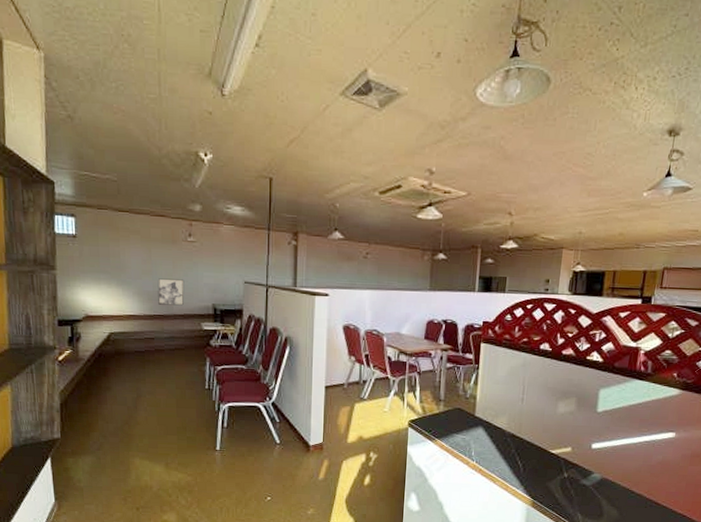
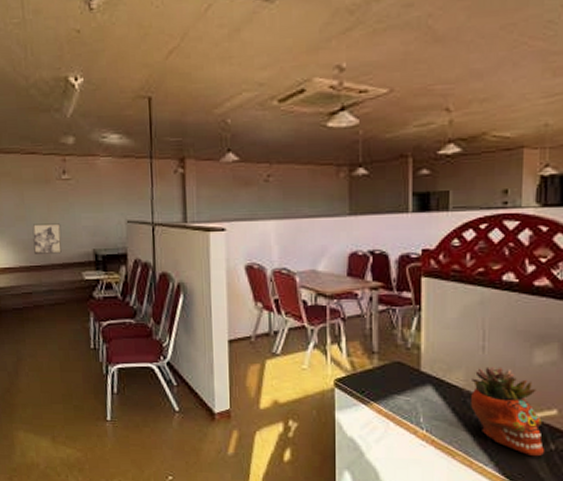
succulent planter: none [510,414,560,483] -> present [471,366,544,457]

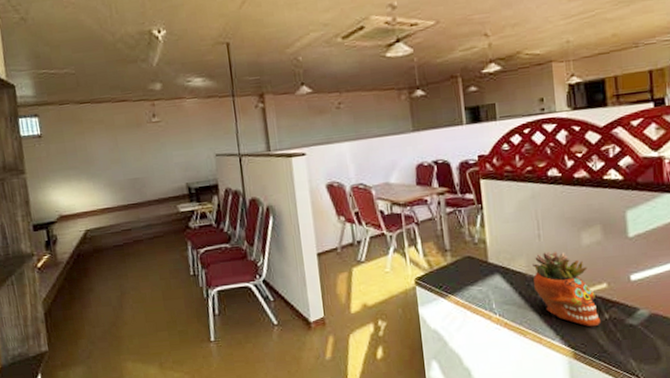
wall art: present [33,223,62,254] -> none [128,162,157,193]

